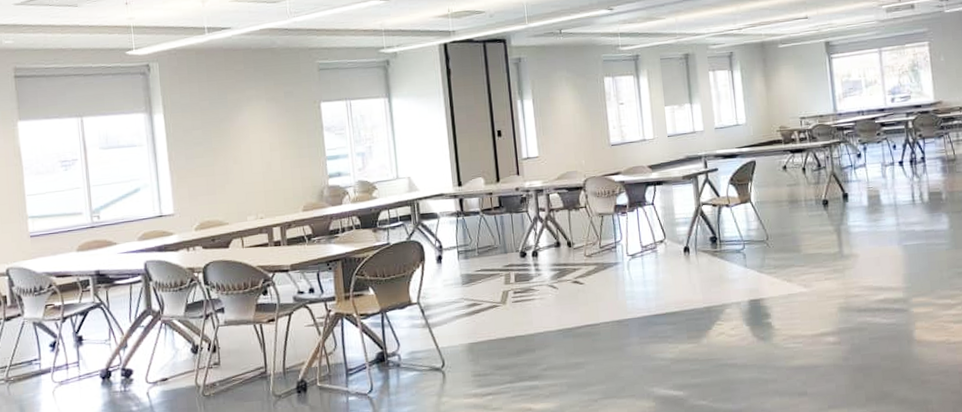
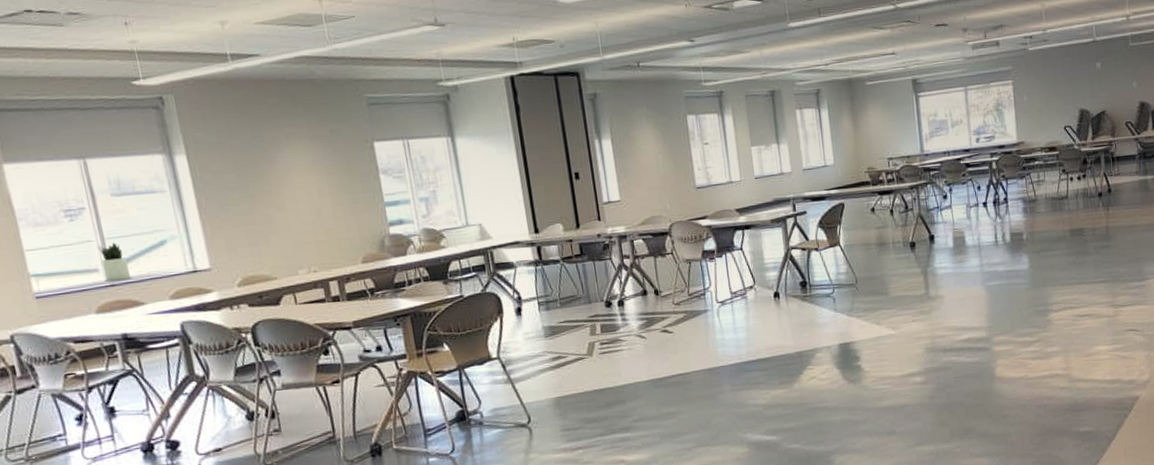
planter: none [85,189,110,225] -> present [98,242,133,283]

